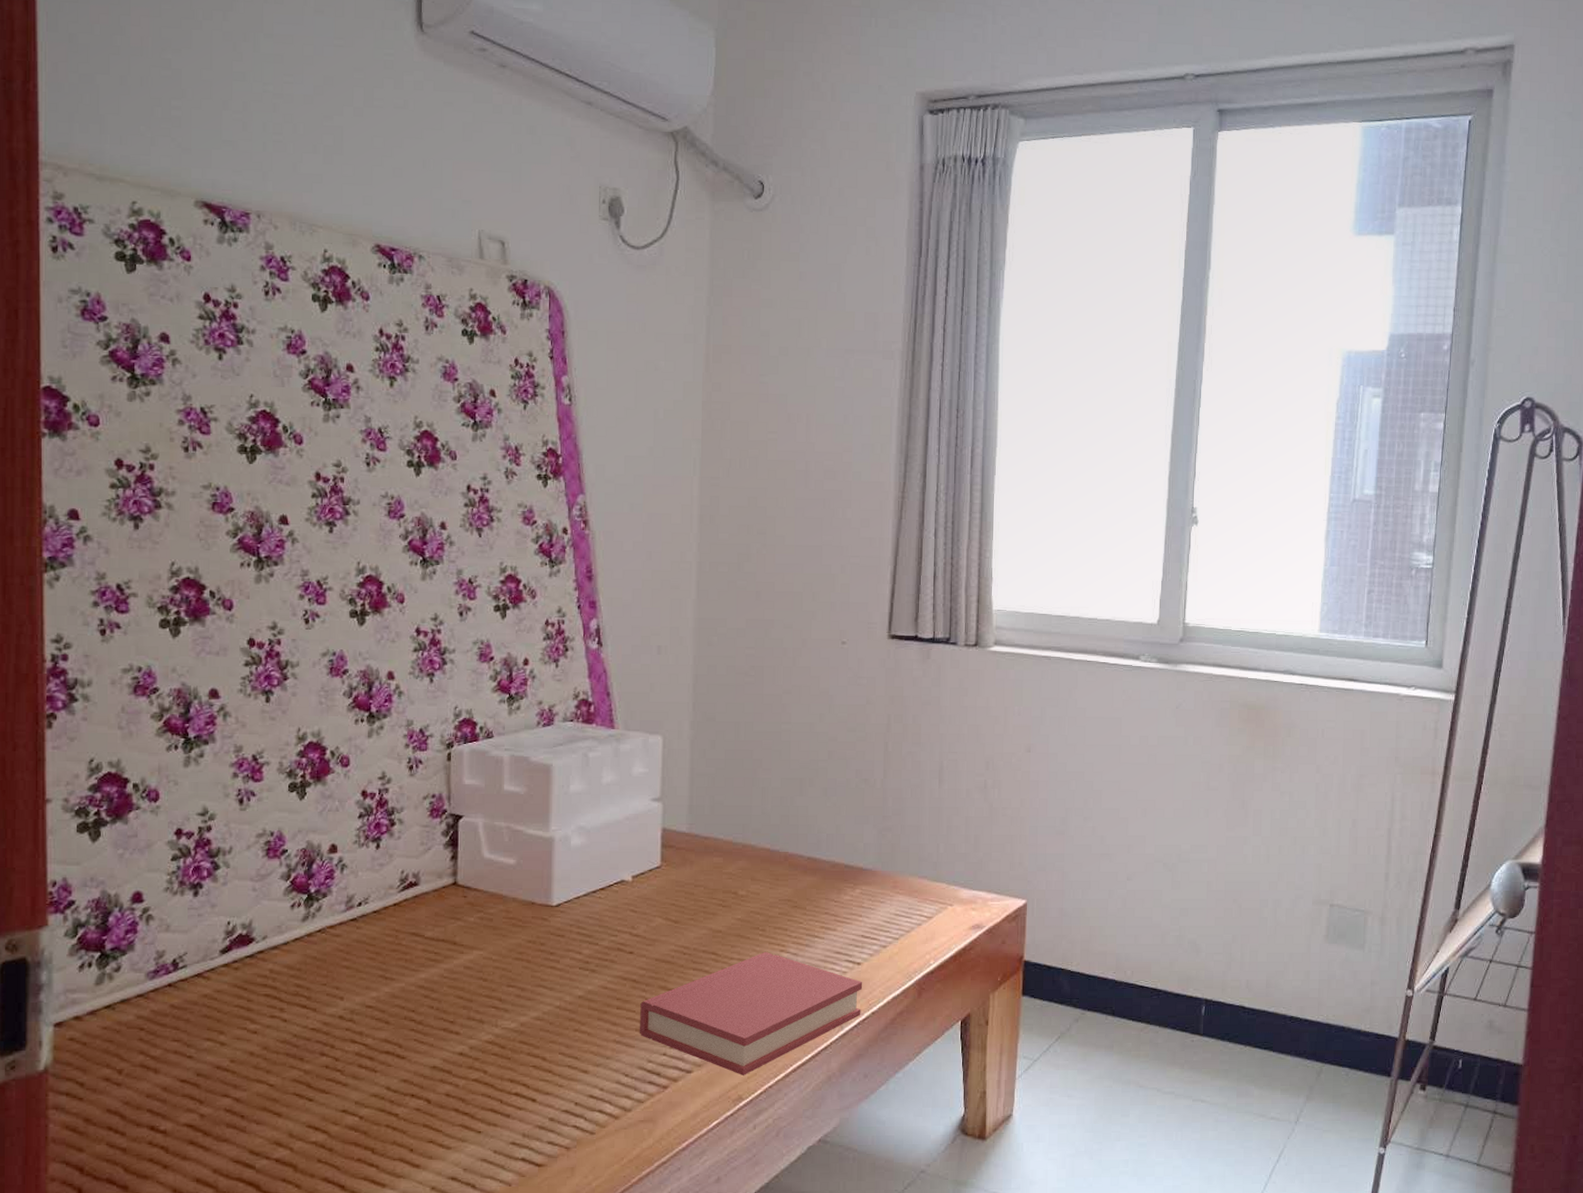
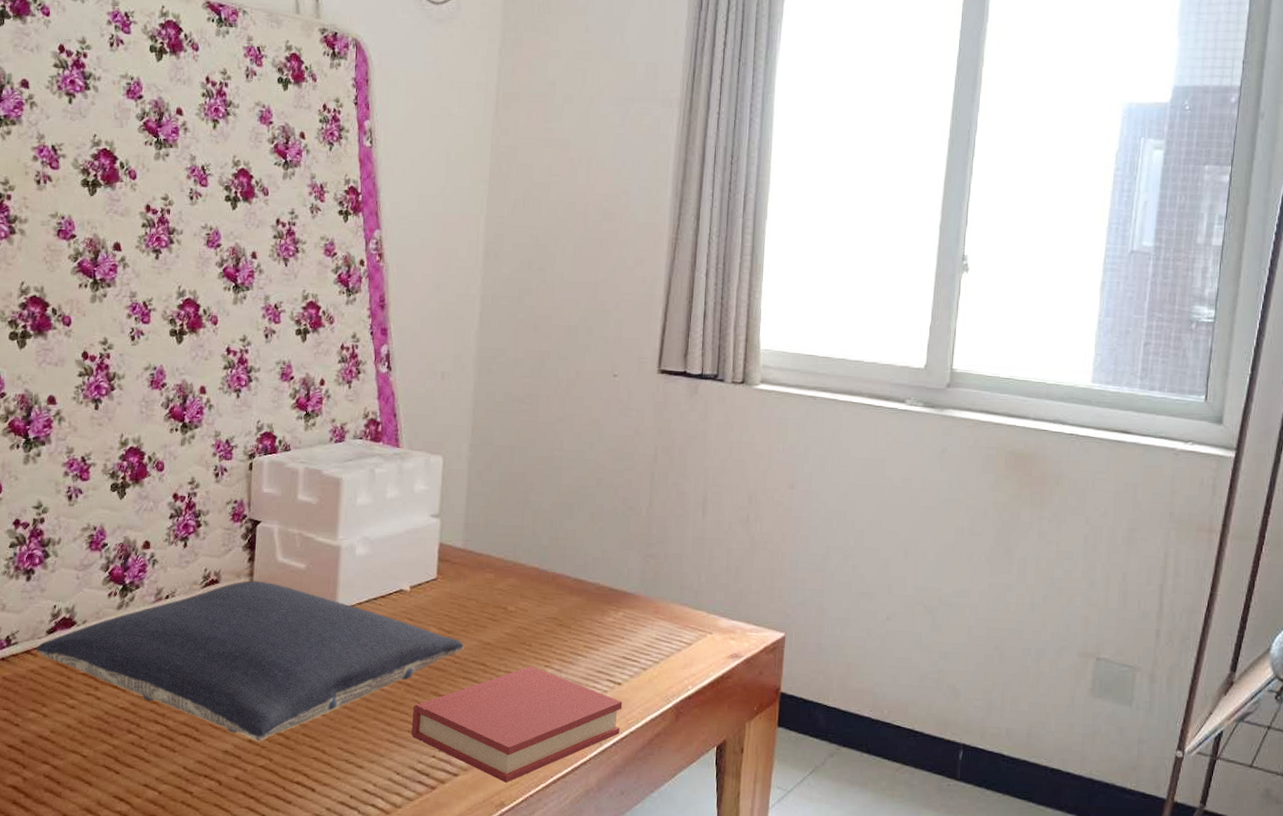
pillow: none [209,880,692,1053] -> present [36,580,464,741]

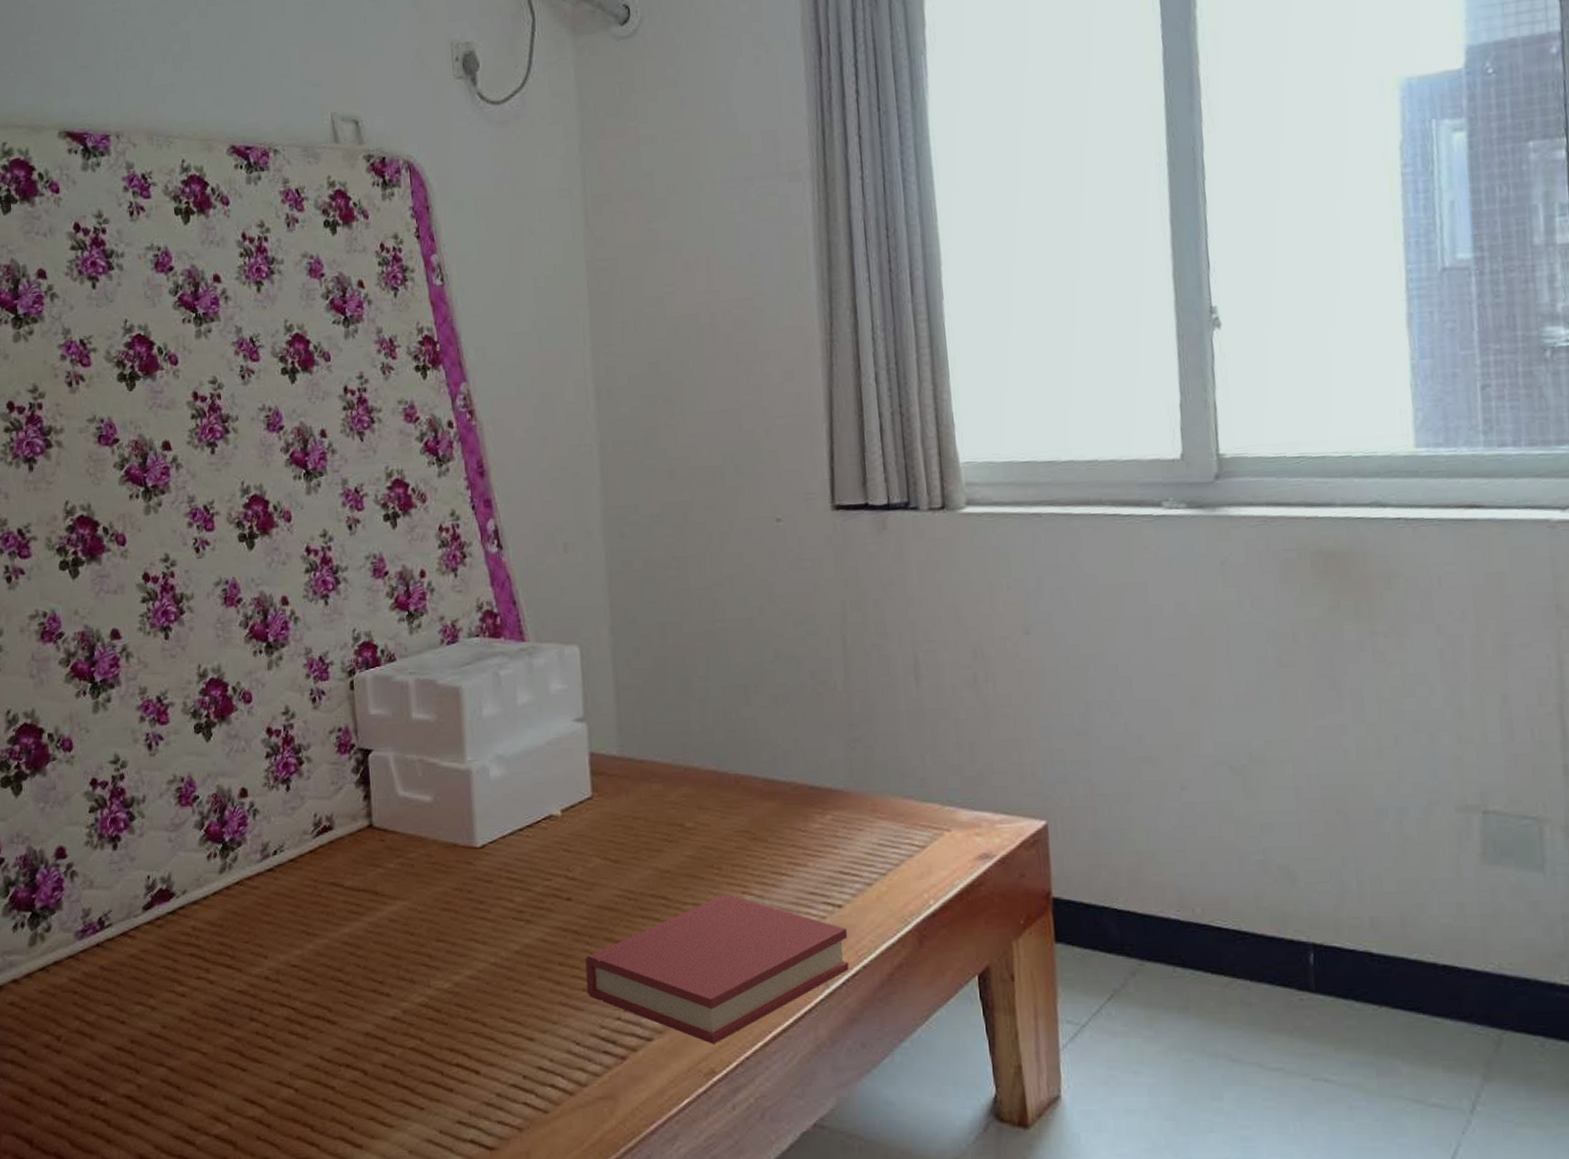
pillow: present [36,580,464,741] -> none [133,821,637,1018]

